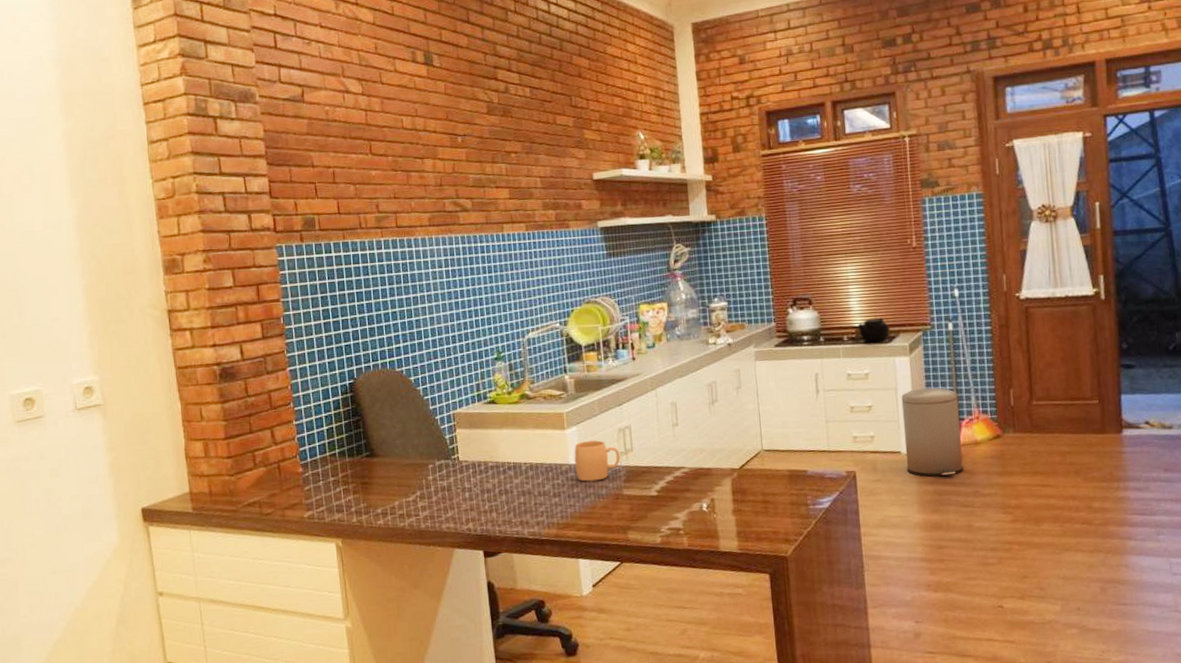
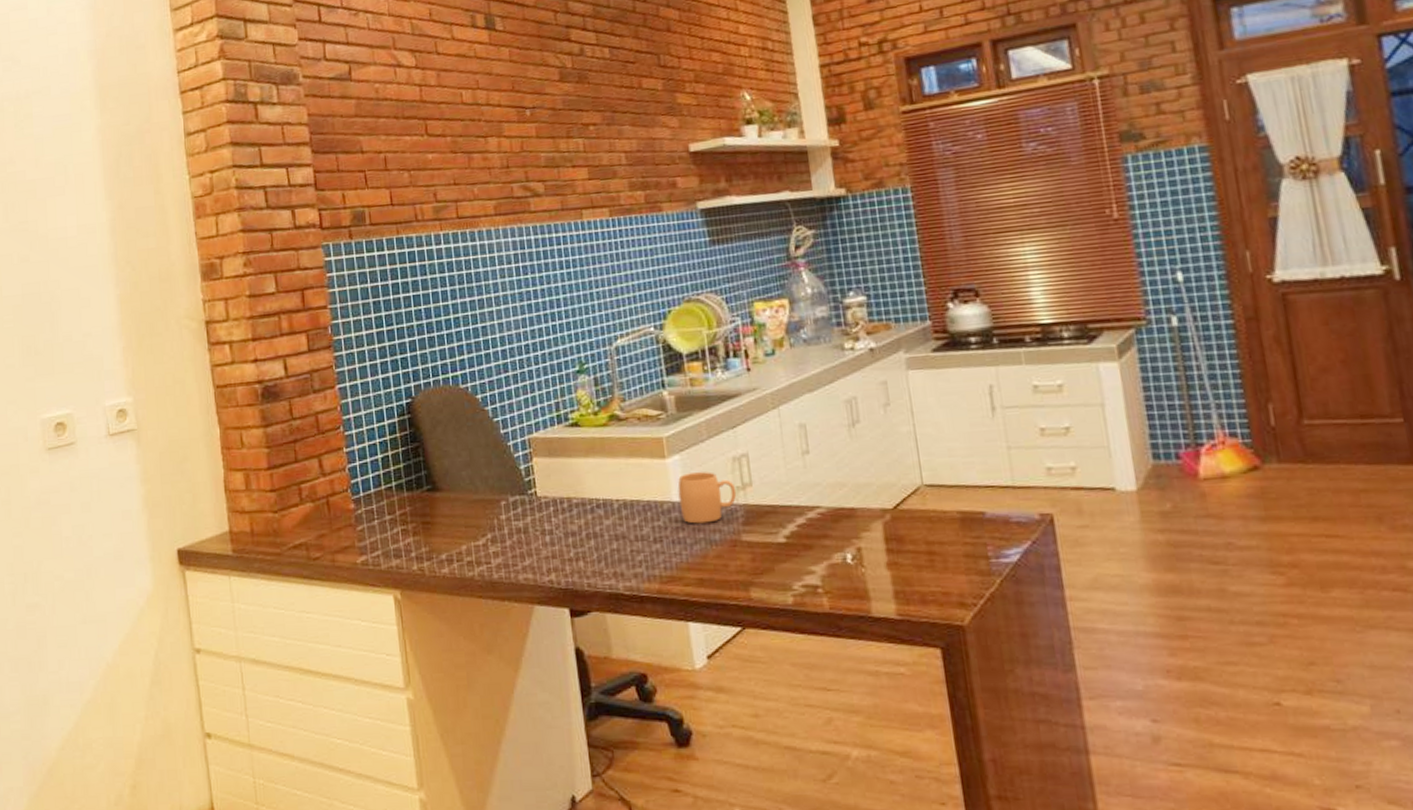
teapot: present [857,317,890,343] -> none [1043,311,1089,345]
pedal bin: present [901,387,963,477] -> none [1110,402,1208,523]

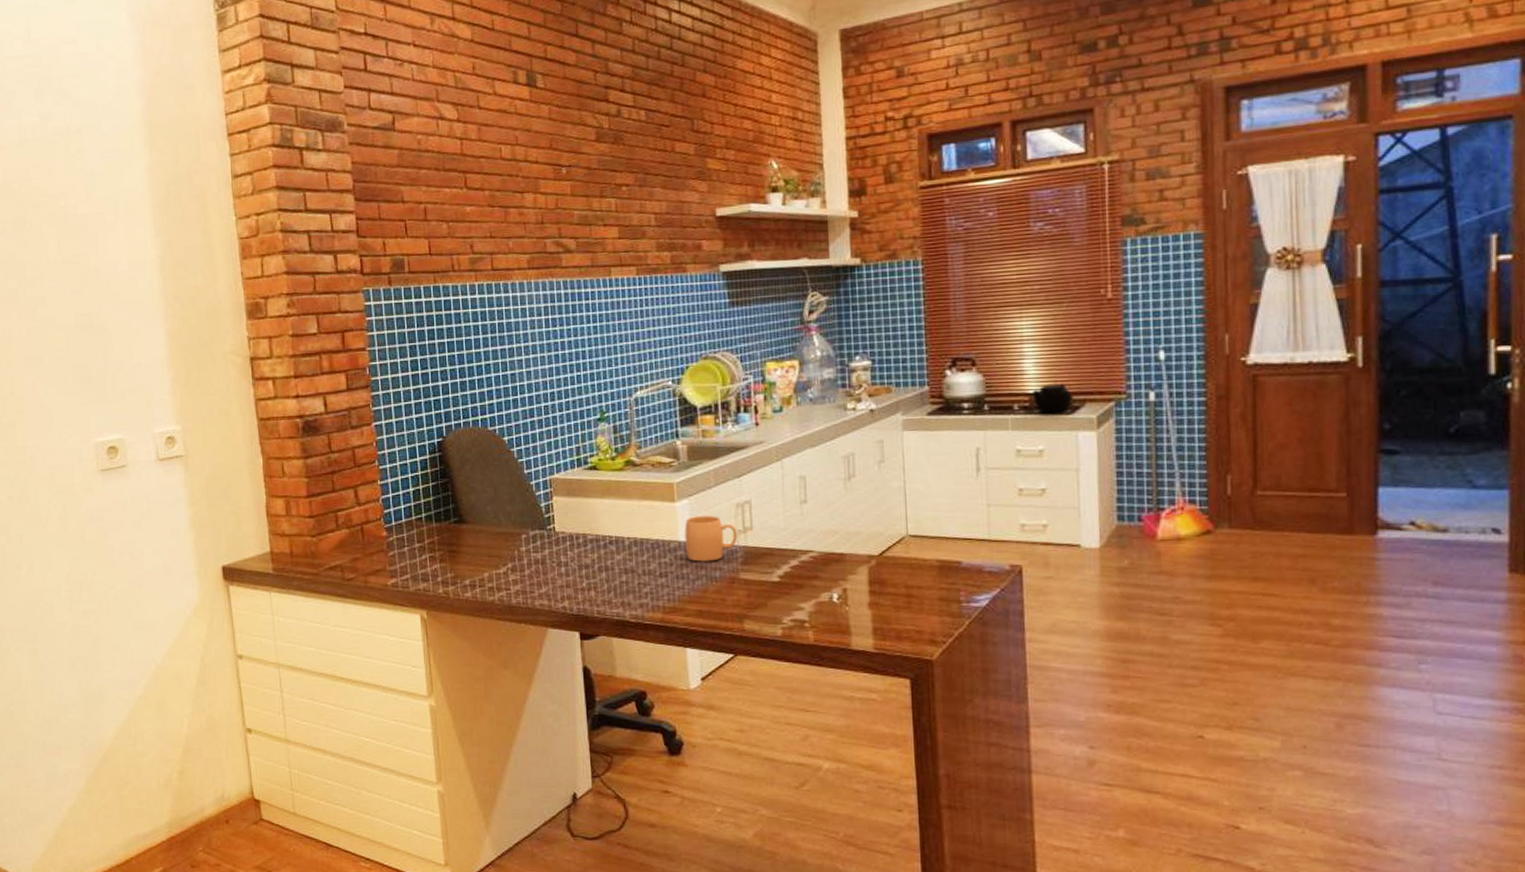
teapot: none [1043,311,1089,345] -> present [1032,383,1073,414]

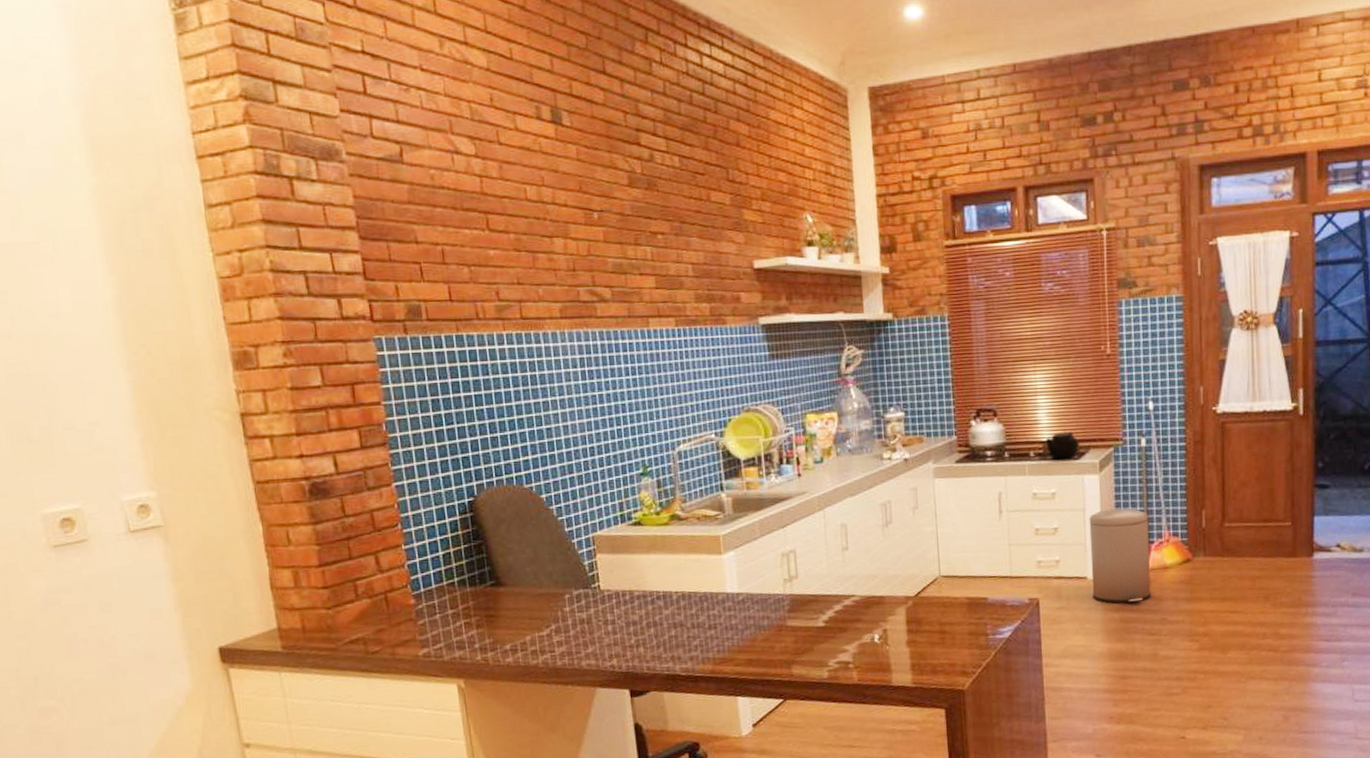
mug: present [684,516,738,562] -> none [732,566,784,612]
pedal bin: none [1083,469,1160,577] -> present [1089,508,1151,604]

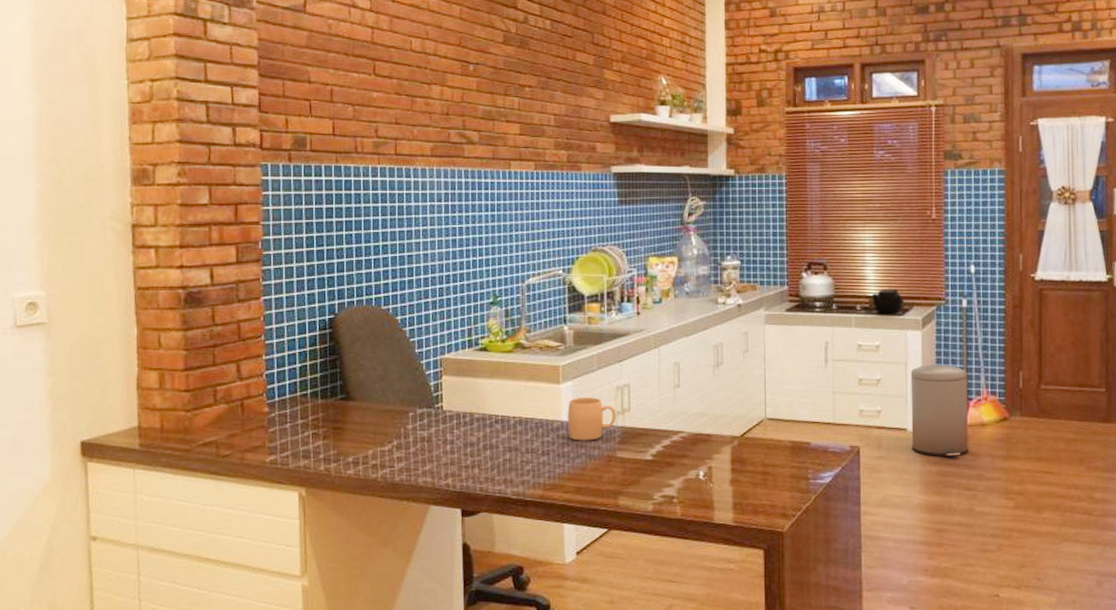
mug: none [732,566,784,612] -> present [567,397,617,441]

